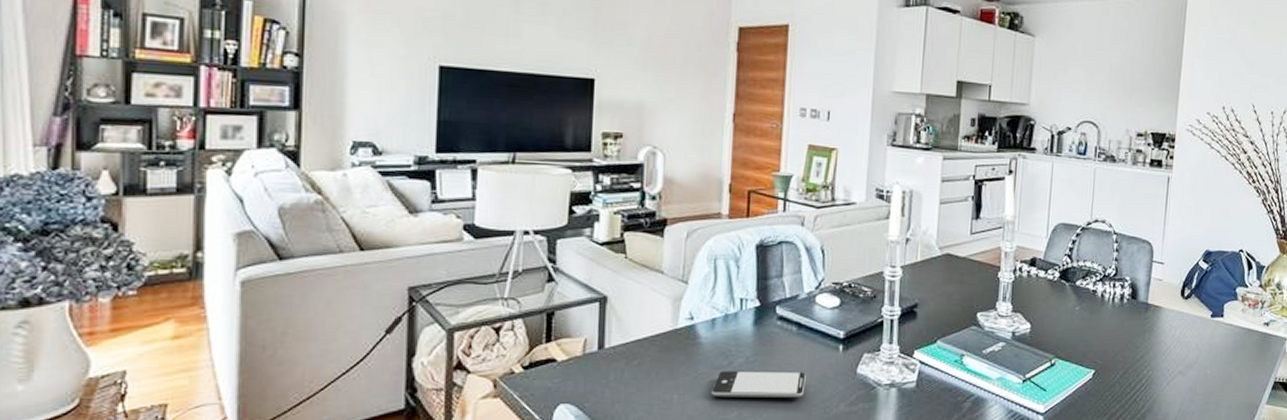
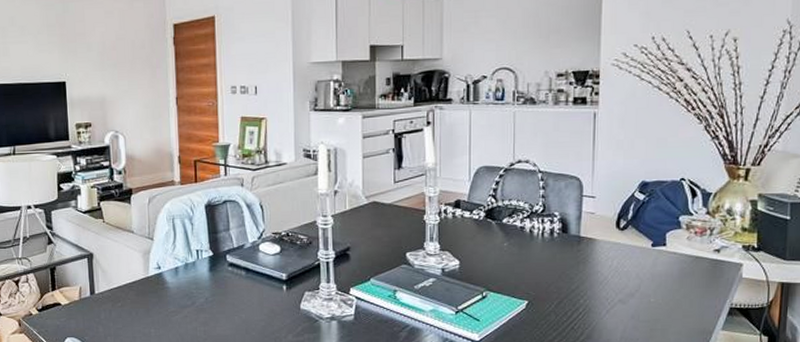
smartphone: present [712,370,806,398] -> none [181,308,257,331]

